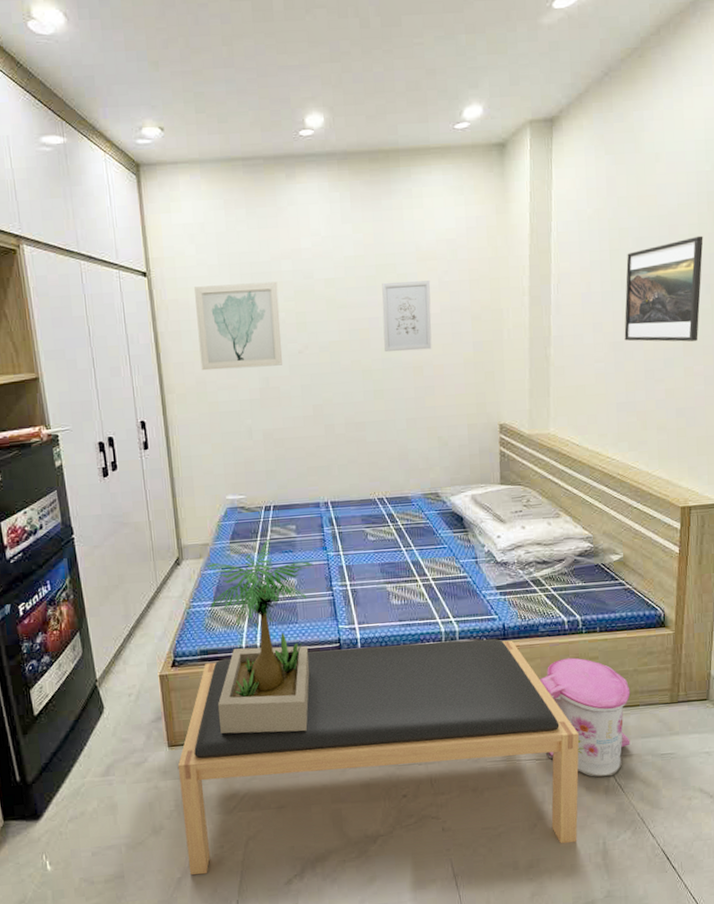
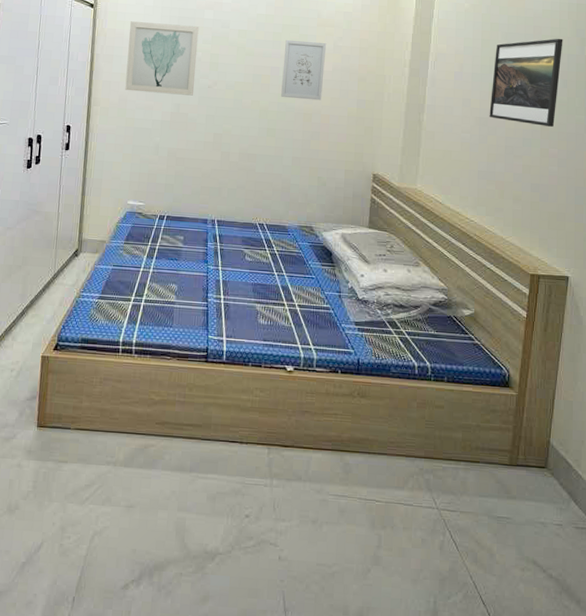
bench: present [177,638,580,876] -> none [34,350,420,596]
potted plant: present [207,539,314,734] -> none [87,245,194,434]
trash can: present [540,657,631,777] -> none [386,402,472,532]

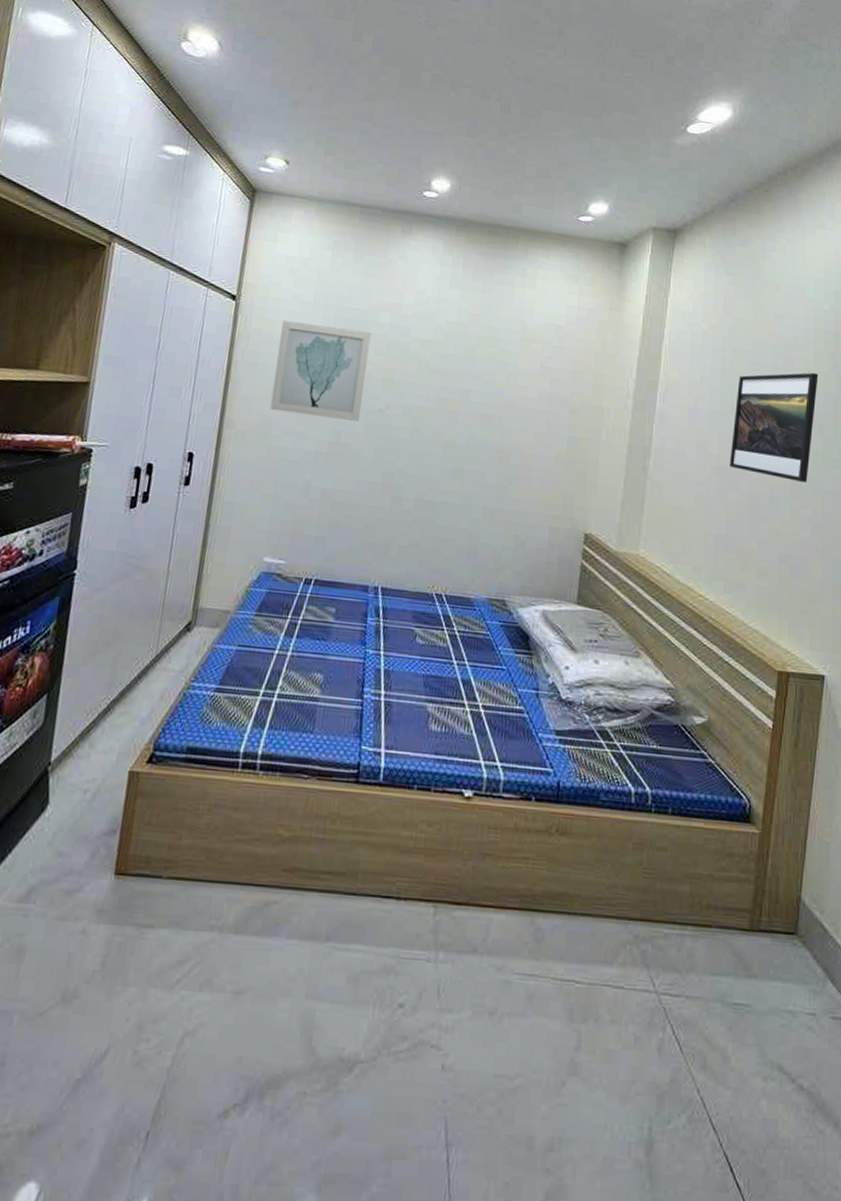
wall art: present [281,39,327,101] -> none [472,355,532,436]

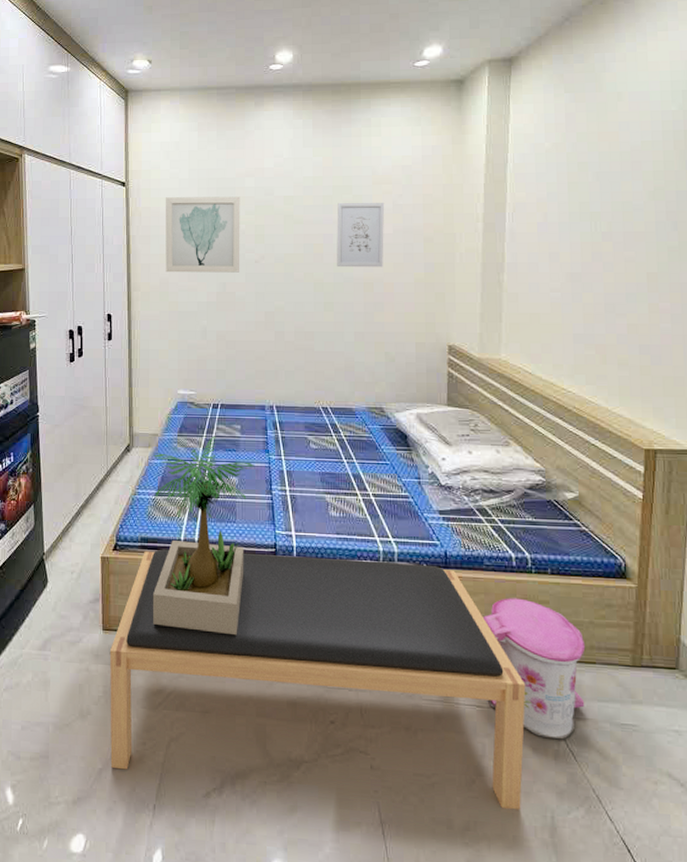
bench: none [94,763,634,1121] -> present [109,549,526,811]
potted plant: none [186,619,347,885] -> present [152,436,255,636]
wall art: none [472,355,532,436] -> present [337,202,385,268]
trash can: none [590,842,702,1025] -> present [483,598,586,740]
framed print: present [729,372,819,482] -> none [582,173,670,277]

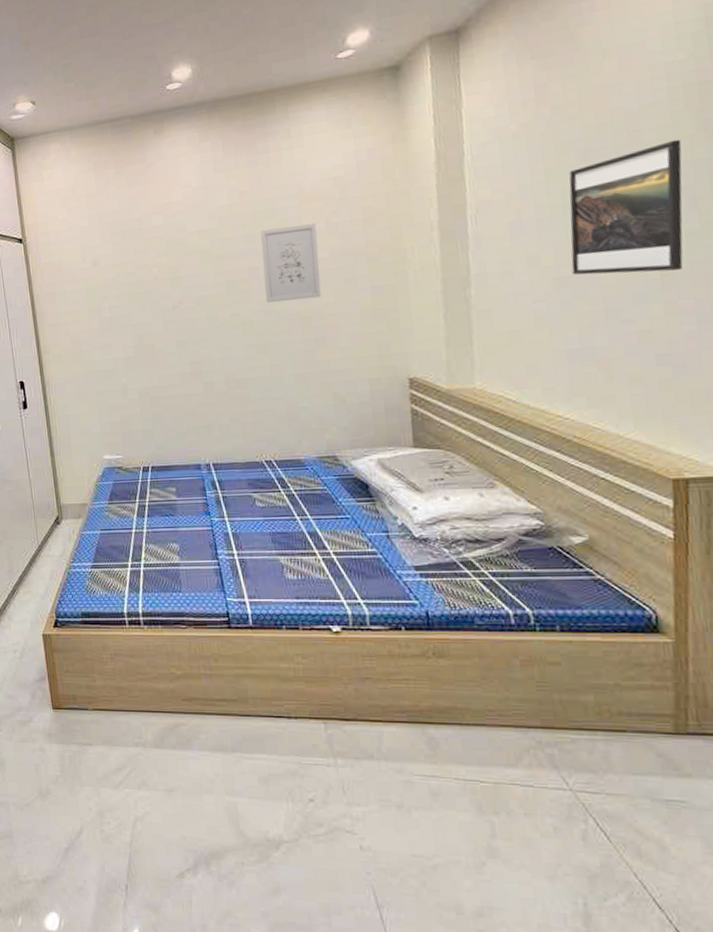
bench: present [109,549,526,811] -> none [62,623,545,896]
potted plant: present [152,436,255,636] -> none [86,501,197,711]
wall art: present [165,196,240,273] -> none [67,237,157,331]
trash can: present [483,598,586,740] -> none [479,660,617,818]
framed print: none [582,173,670,277] -> present [569,139,684,275]

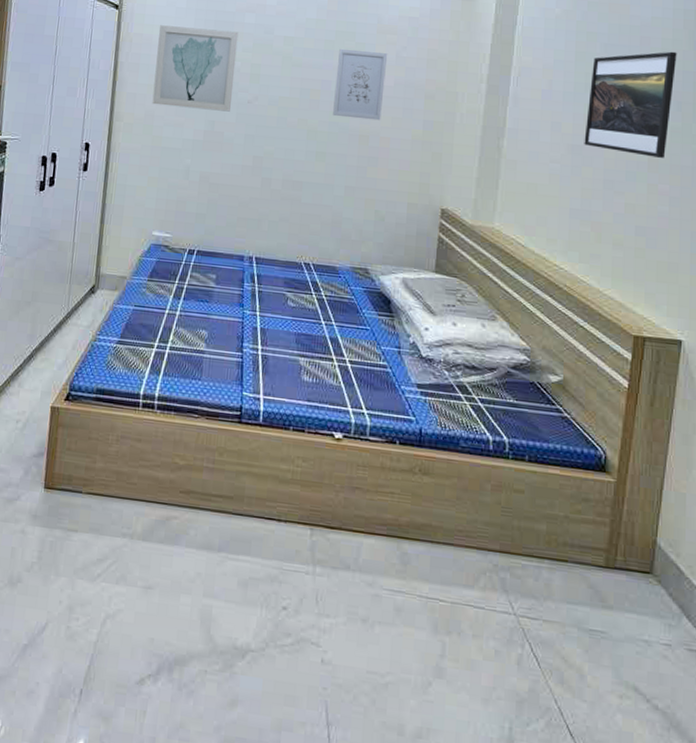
wall art: none [67,237,157,331] -> present [152,25,239,112]

